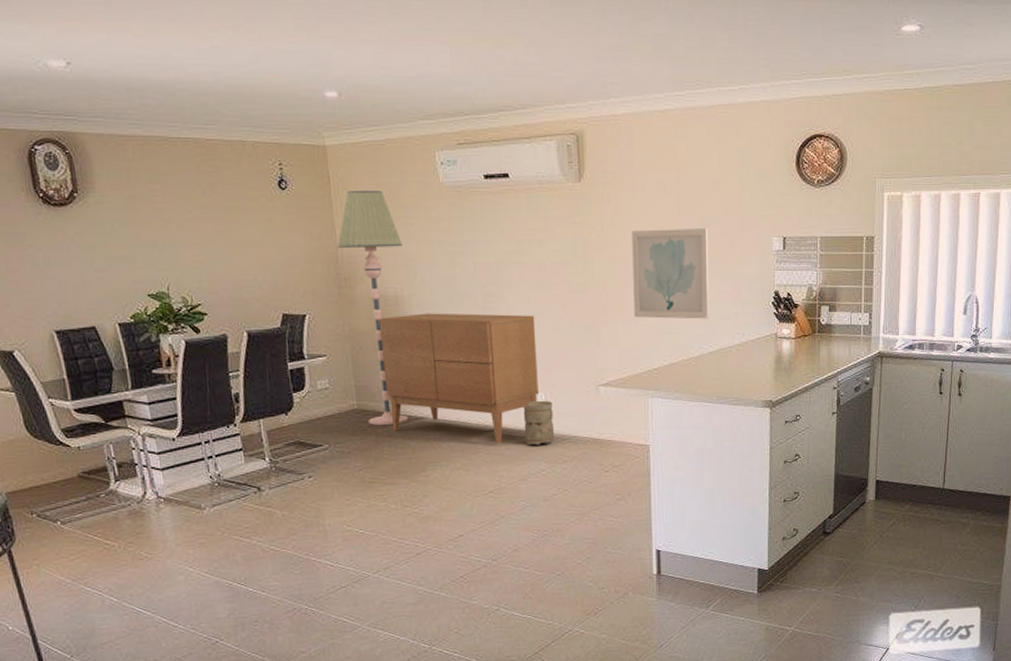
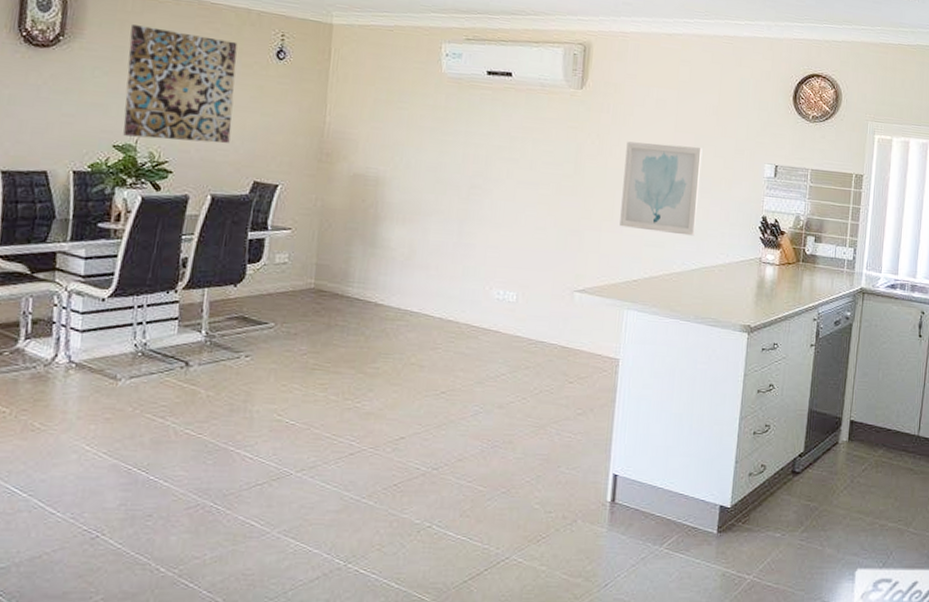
wall art: none [137,172,253,284] -> present [123,25,238,143]
floor lamp: present [337,190,408,425] -> none [324,69,393,309]
sideboard: present [379,313,539,444] -> none [348,196,518,342]
vase: present [523,400,554,446] -> none [488,299,523,347]

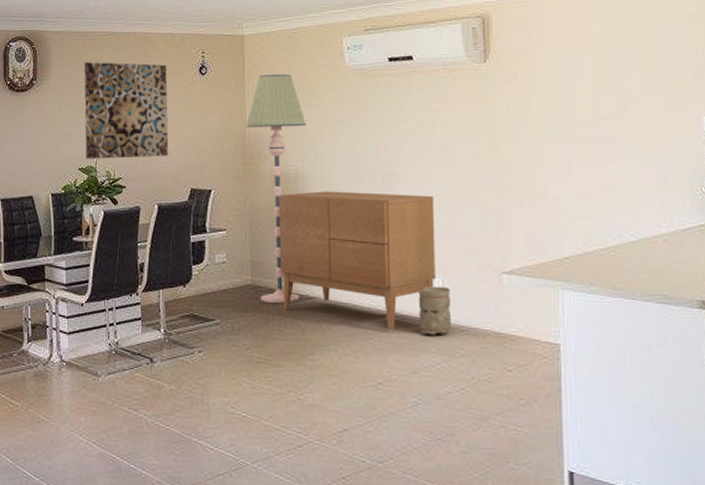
floor lamp: none [324,69,393,309] -> present [246,73,306,303]
sideboard: none [348,196,518,342] -> present [278,191,436,331]
vase: none [488,299,523,347] -> present [418,286,451,336]
wall art: present [619,141,703,236] -> none [540,106,629,205]

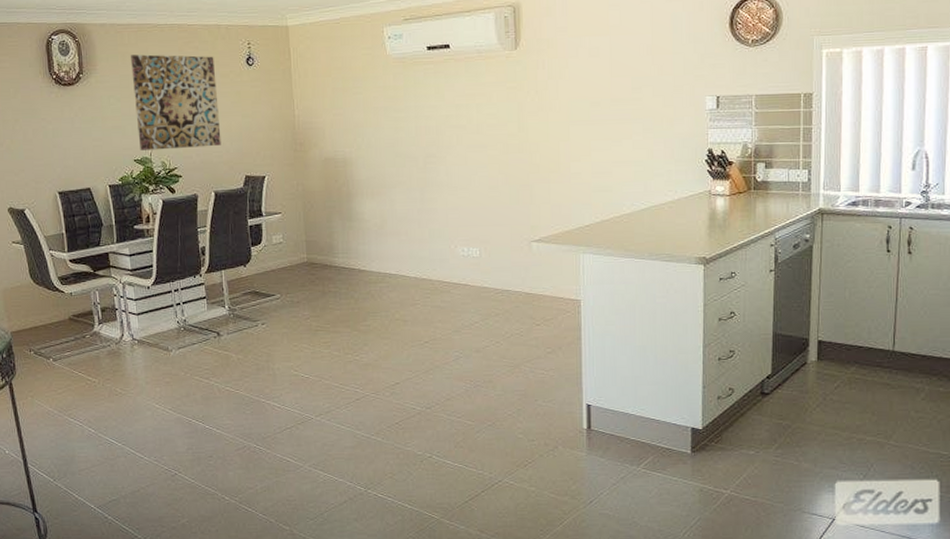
floor lamp: present [246,73,306,303] -> none [295,63,352,277]
sideboard: present [278,191,436,331] -> none [329,173,473,297]
vase: present [418,286,451,336] -> none [458,255,487,299]

